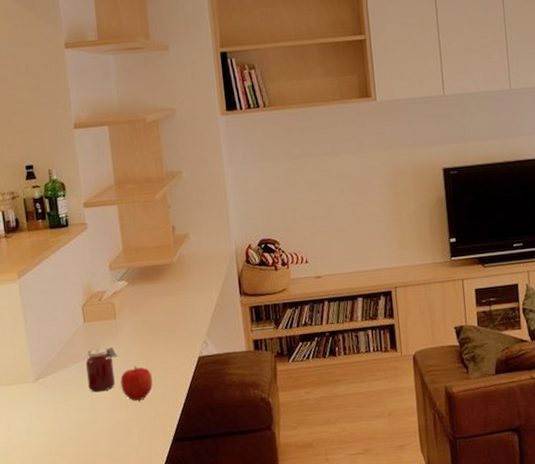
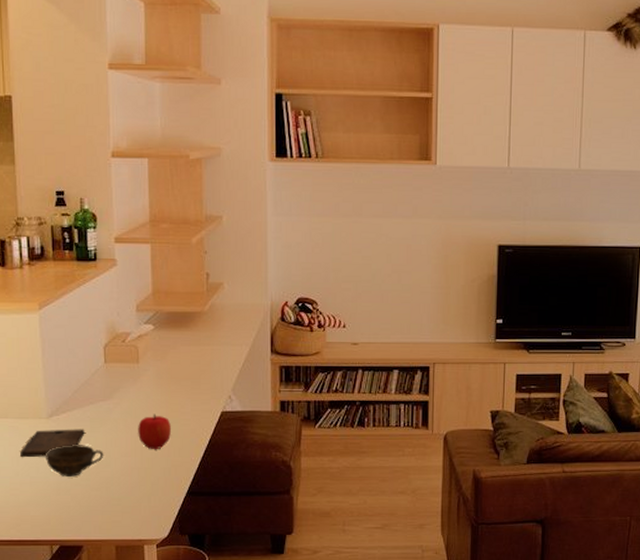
cutting board: none [11,388,71,423] -> present [20,429,85,458]
cup: none [35,403,91,437] -> present [46,445,104,476]
jar: present [85,347,117,393] -> none [102,391,137,436]

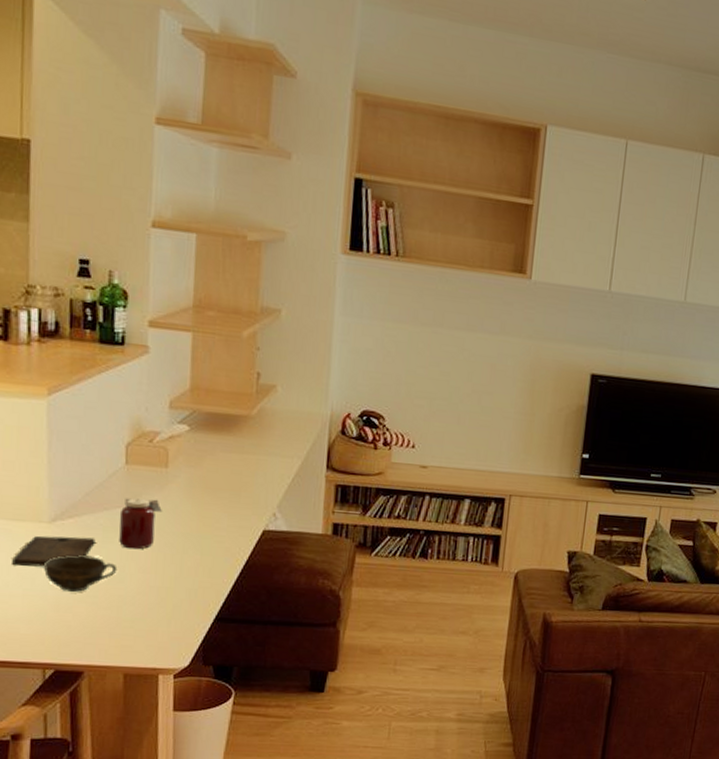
jar: none [102,391,137,436] -> present [119,498,162,550]
fruit: present [138,413,171,450] -> none [161,526,202,568]

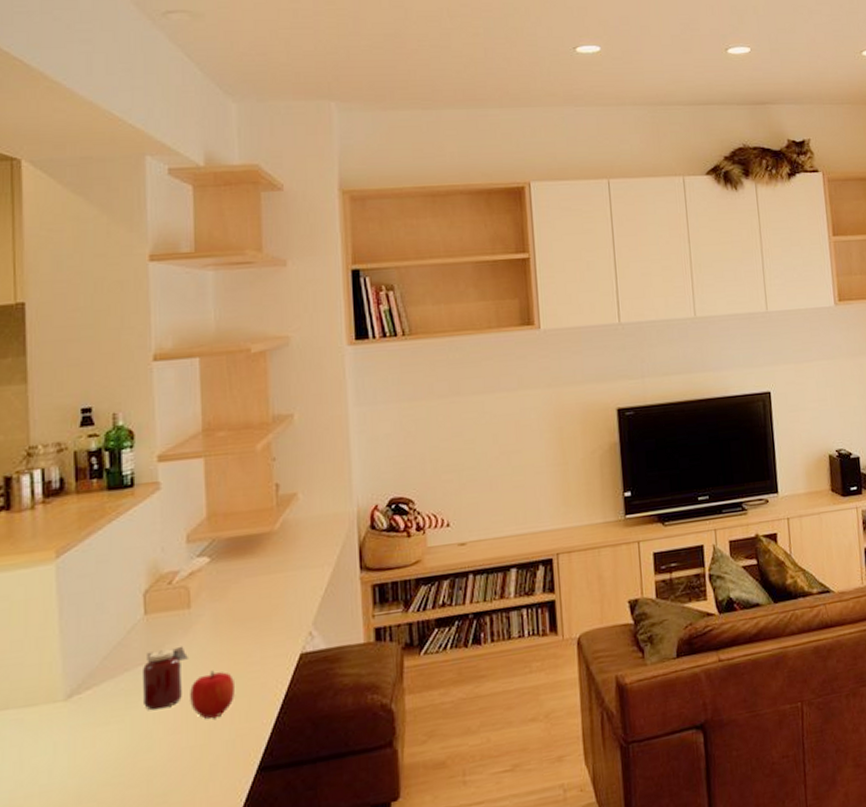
cutting board: present [12,535,96,567] -> none [26,706,117,761]
cup: present [44,555,118,592] -> none [62,727,144,777]
fruit: none [161,526,202,568] -> present [190,670,235,720]

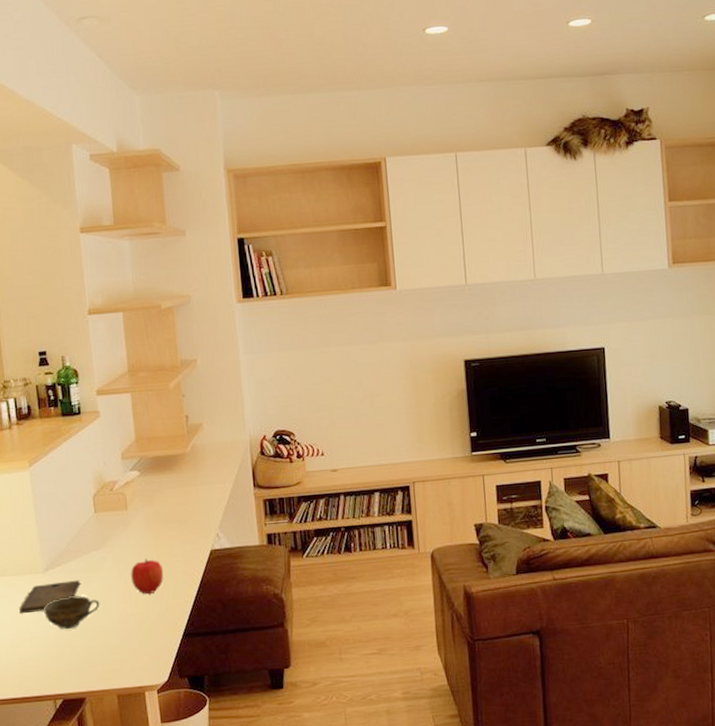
cutting board: none [26,706,117,761] -> present [19,580,80,614]
cup: none [62,727,144,777] -> present [44,595,100,629]
jar: present [142,646,188,711] -> none [95,538,128,585]

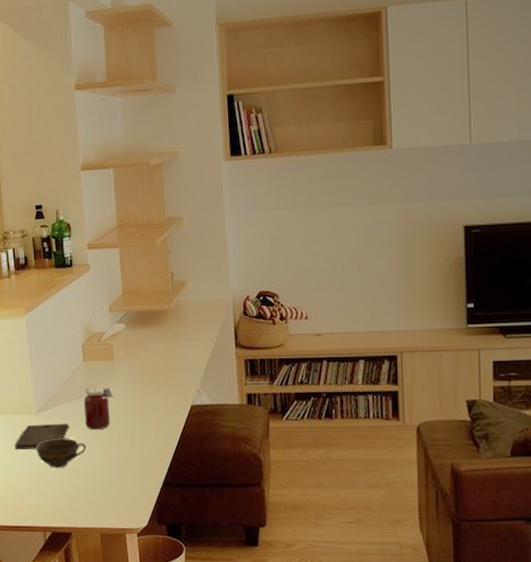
jar: none [95,538,128,585] -> present [83,387,113,430]
fruit: present [131,558,163,595] -> none [115,408,146,443]

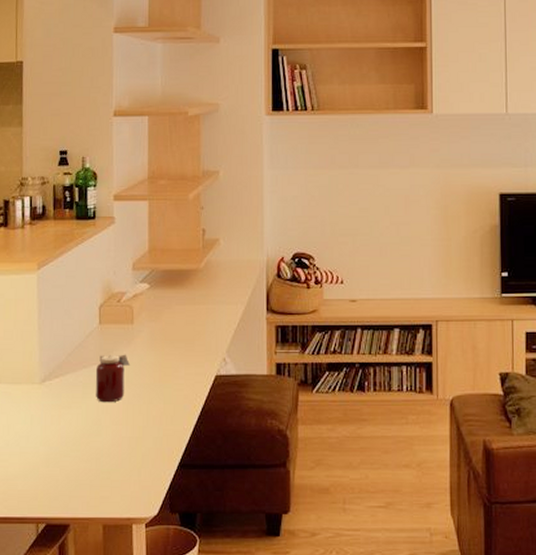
cutting board: present [15,423,69,450] -> none [11,395,77,426]
cup: present [36,438,87,468] -> none [36,412,95,447]

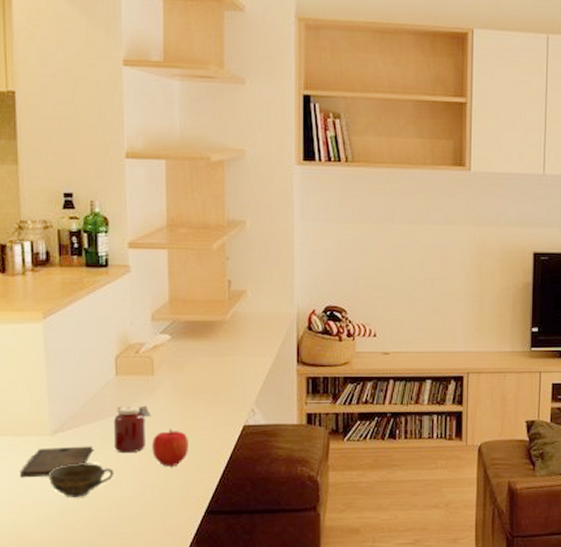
cutting board: none [11,395,77,426] -> present [20,446,93,478]
cup: none [36,412,95,447] -> present [49,463,114,497]
fruit: none [130,378,164,418] -> present [152,428,188,467]

